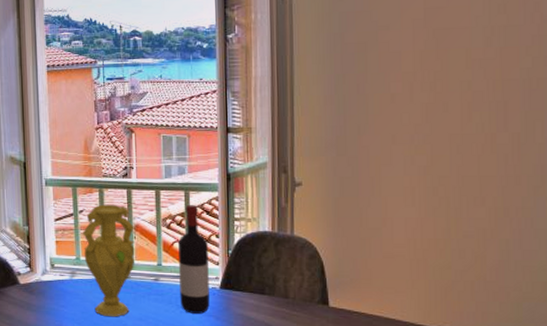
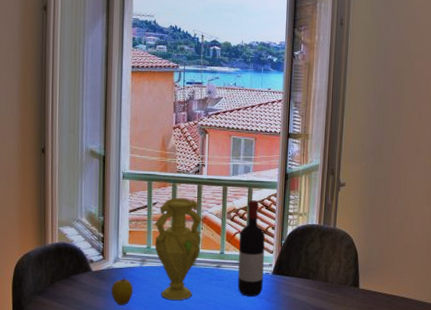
apple: none [41,290,64,321] -> present [111,277,133,306]

